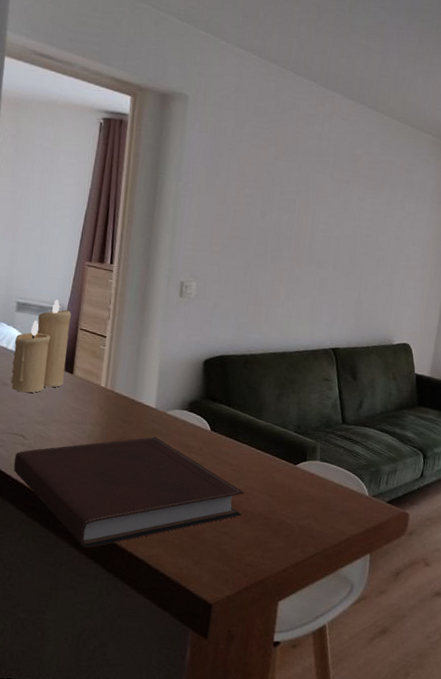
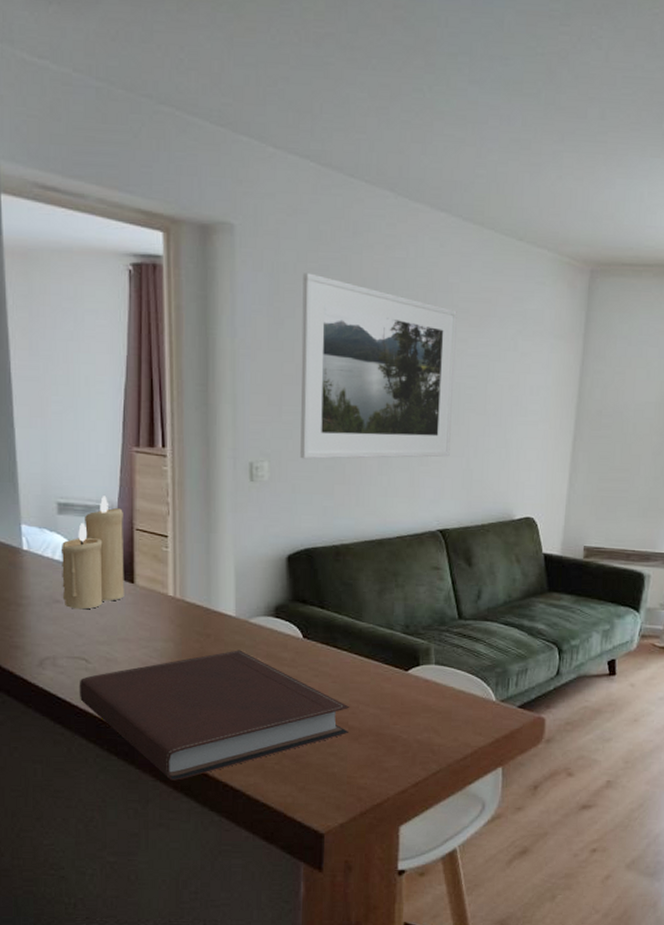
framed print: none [223,137,359,290] -> present [300,273,457,459]

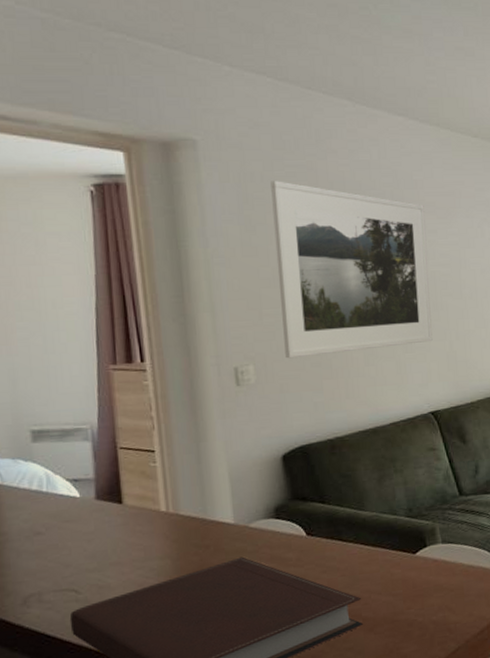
candle: present [60,496,124,610] -> none [38,418,113,539]

